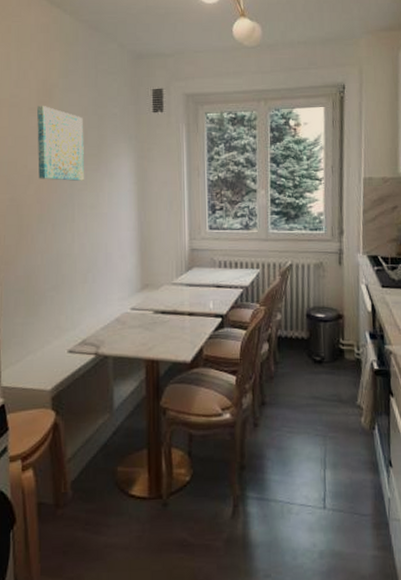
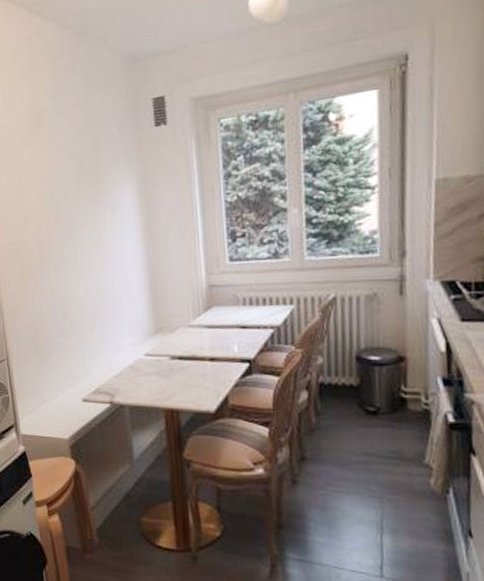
wall art: present [37,106,85,181] -> none [27,135,84,219]

